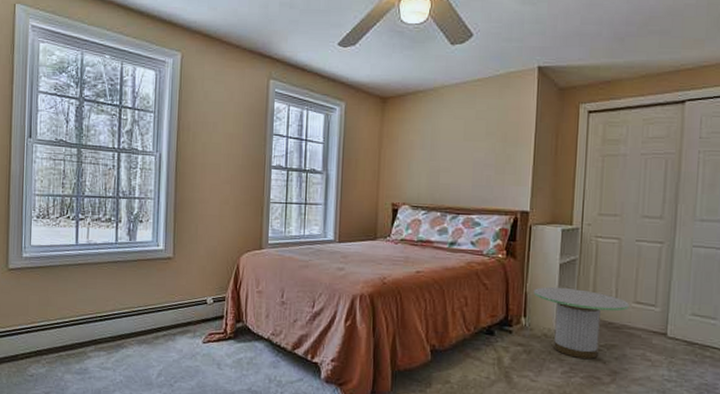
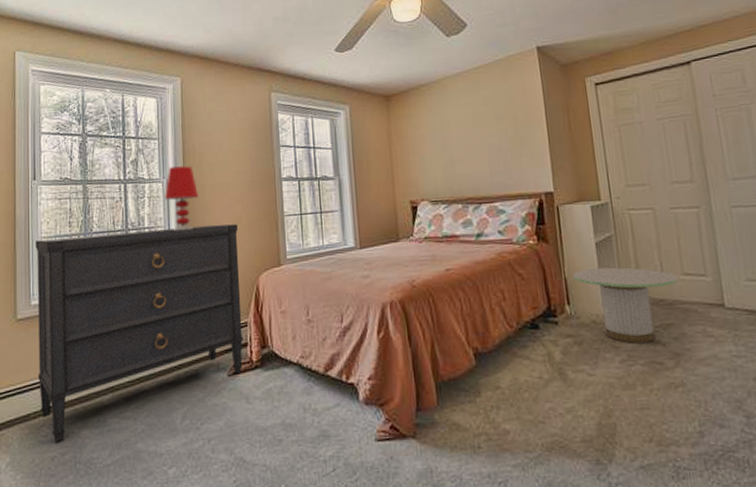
dresser: none [26,197,225,383] -> present [36,224,244,444]
table lamp: none [157,142,189,204] -> present [165,166,198,230]

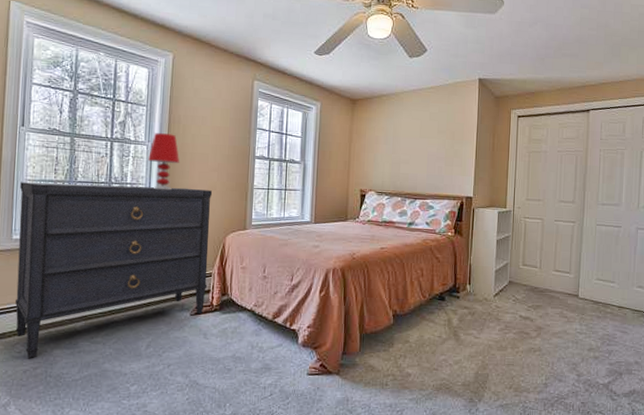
side table: present [572,267,678,343] -> none [476,259,550,318]

